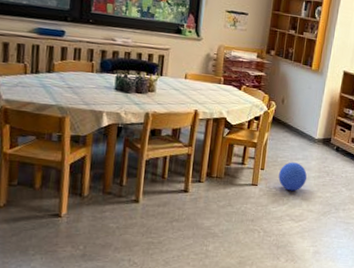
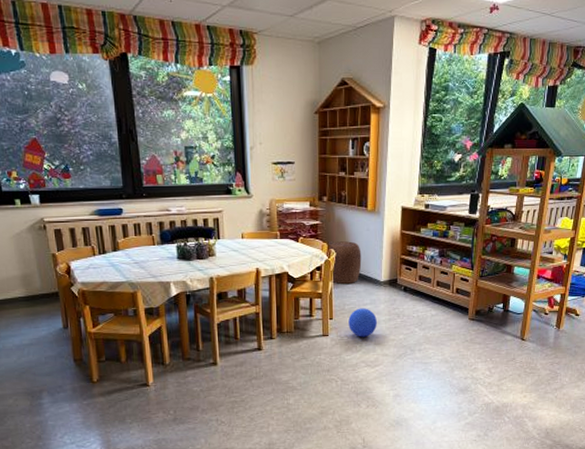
stool: none [267,95,301,137] -> present [328,241,362,284]

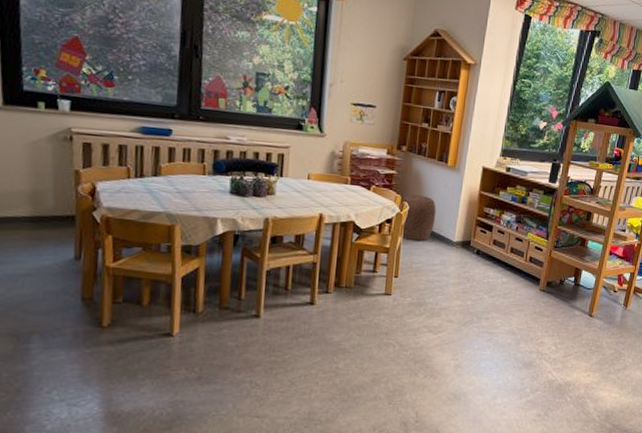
ball: present [348,308,378,337] -> none [414,268,446,300]

